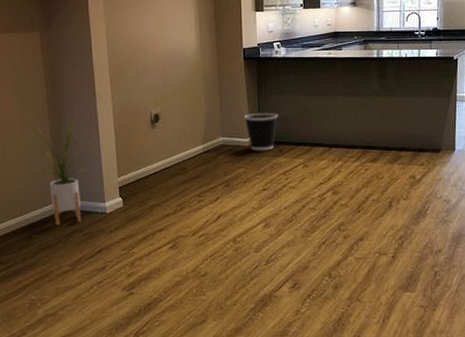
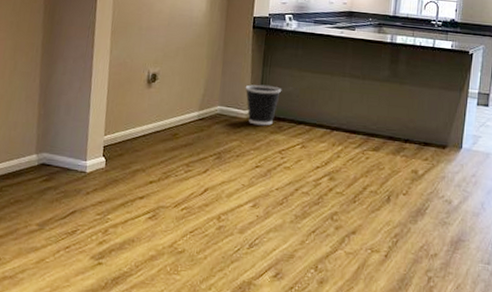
house plant: present [33,116,90,226] -> none [16,64,78,180]

